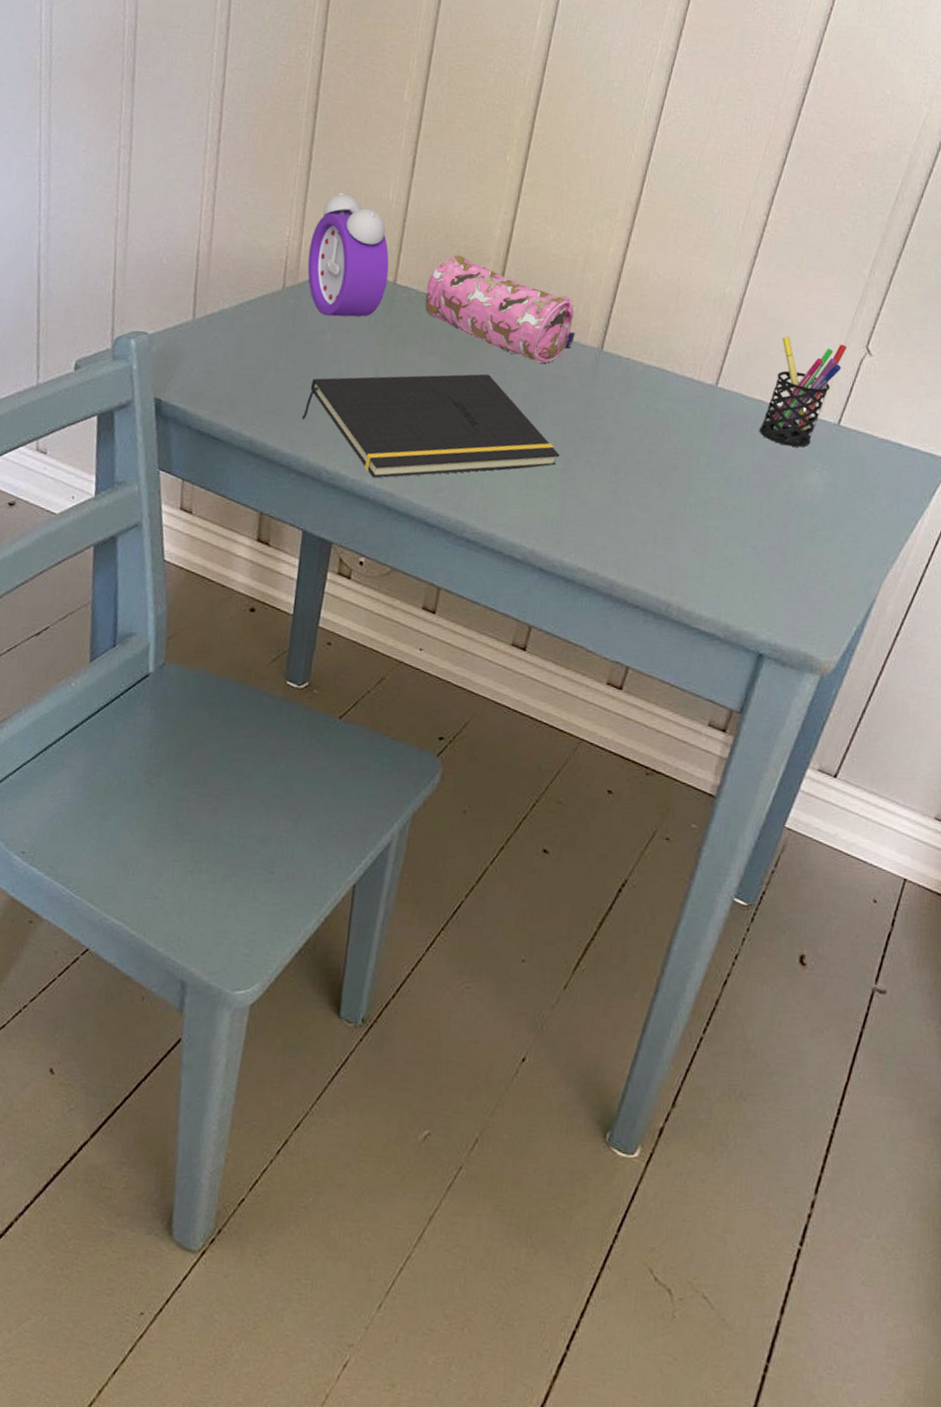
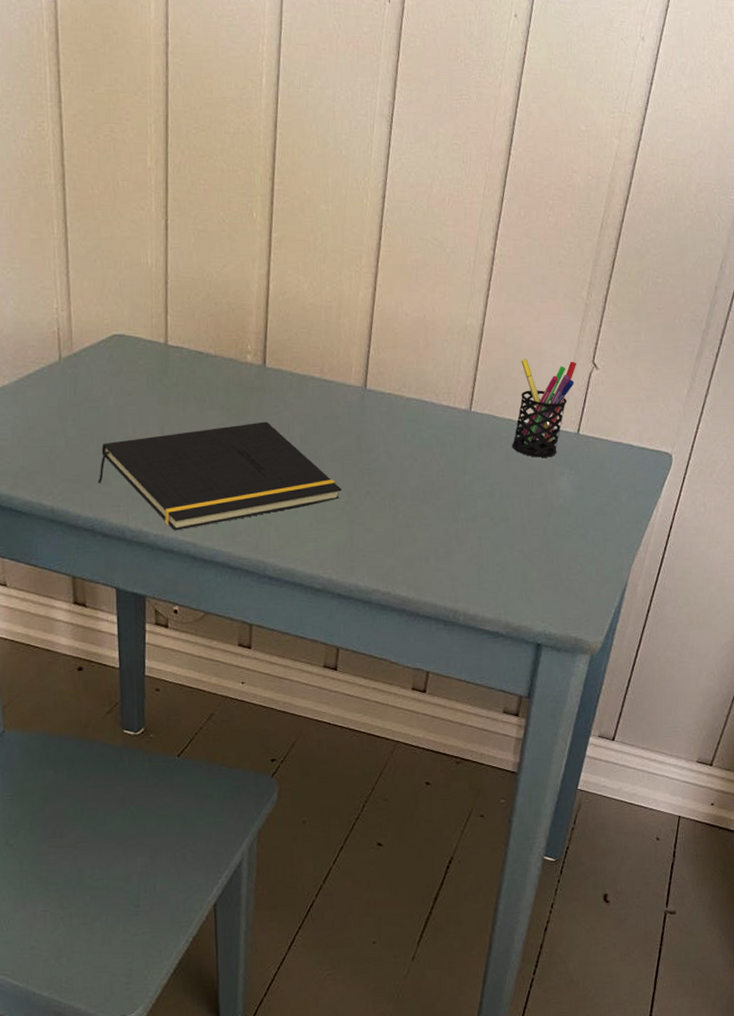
alarm clock: present [307,192,389,317] -> none [79,261,159,382]
pencil case: present [425,255,576,363] -> none [197,312,340,406]

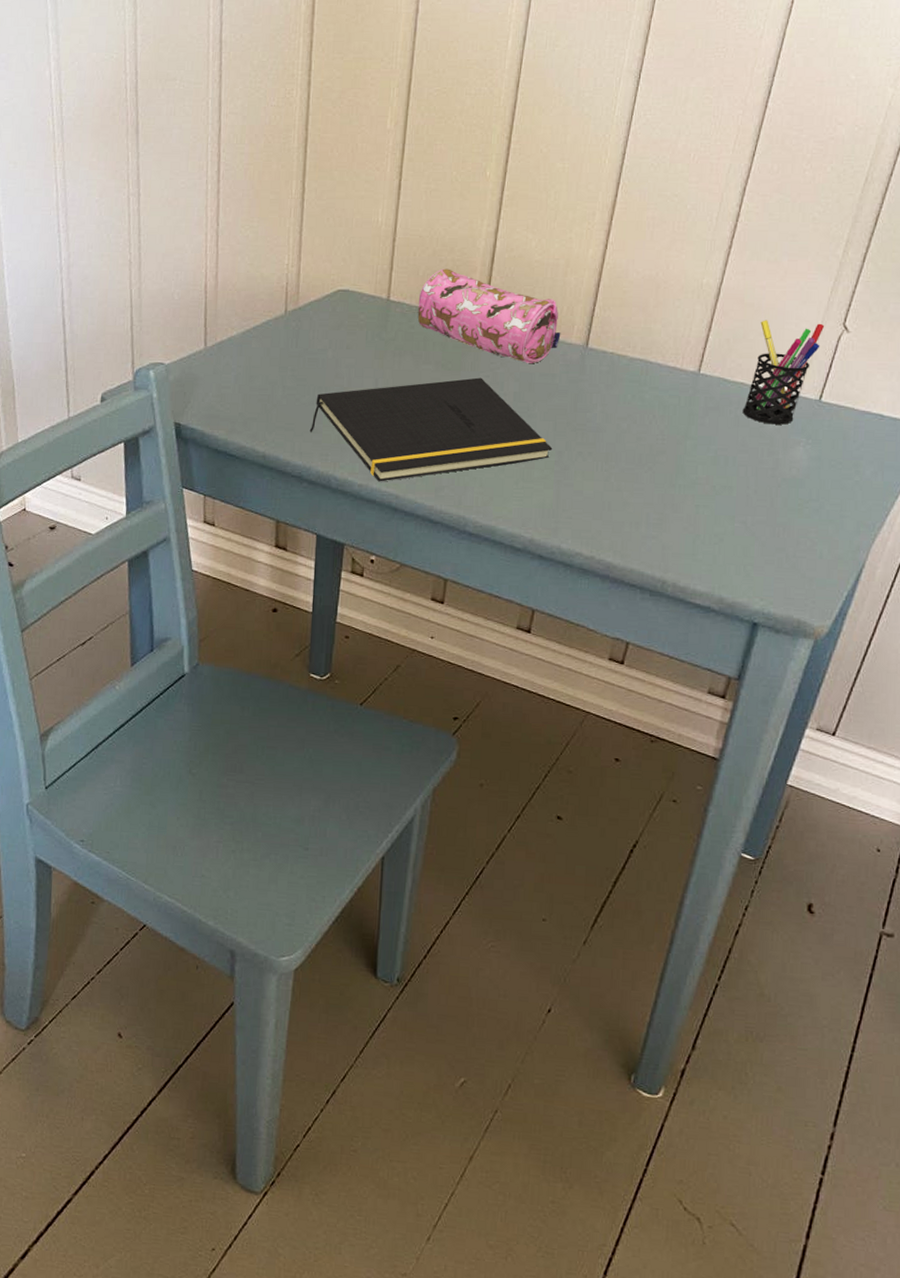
pencil case: none [197,312,340,406] -> present [417,268,561,363]

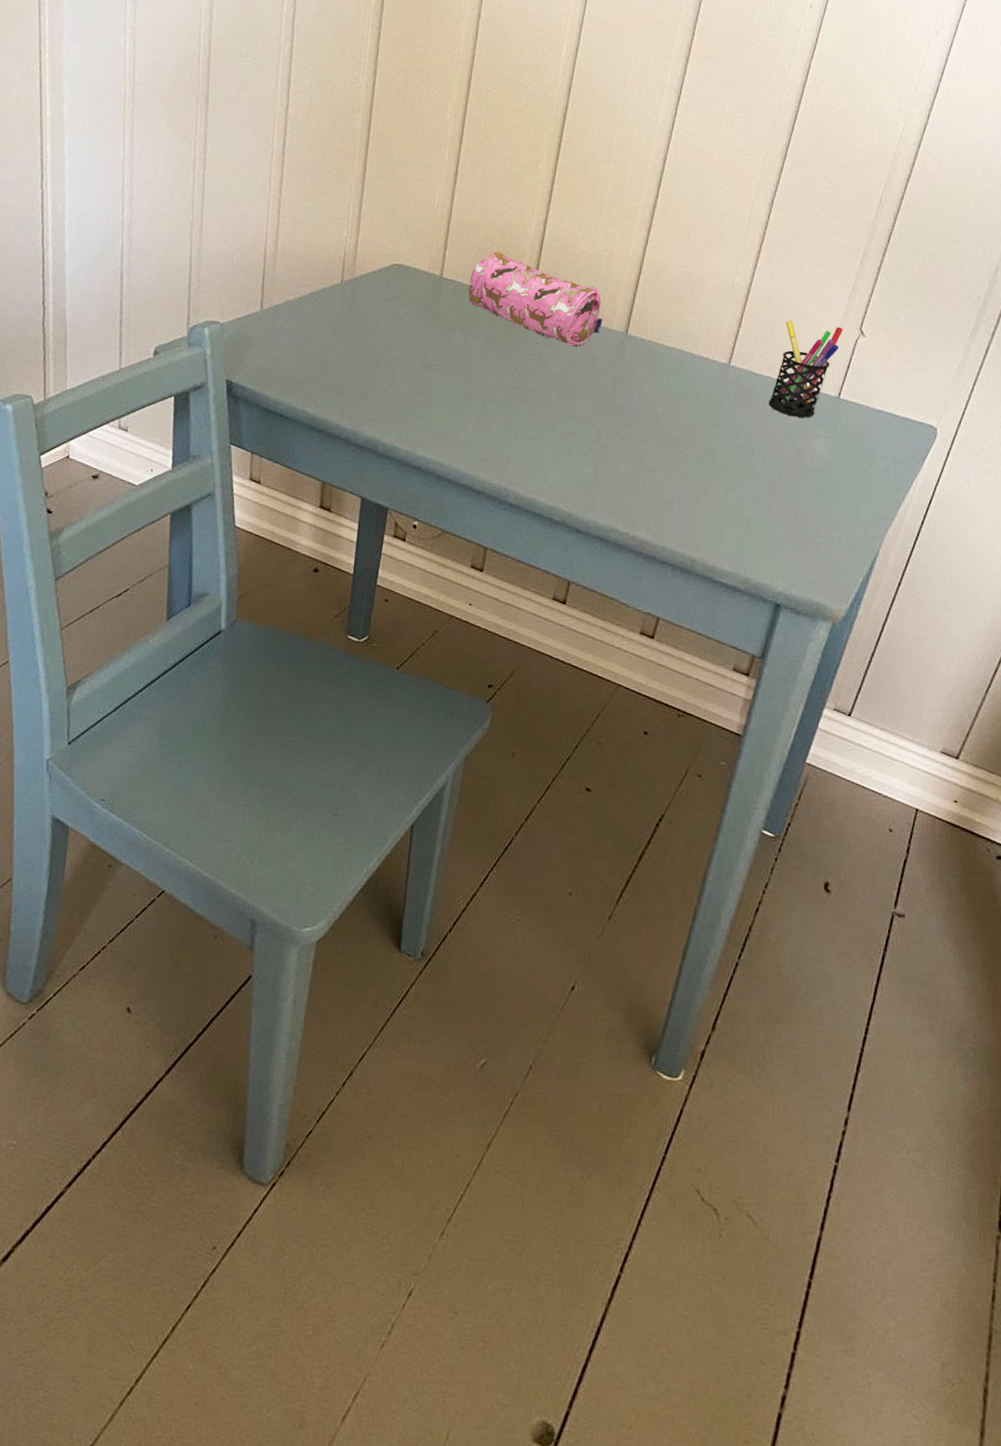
notepad: present [309,377,553,482] -> none [359,355,592,450]

